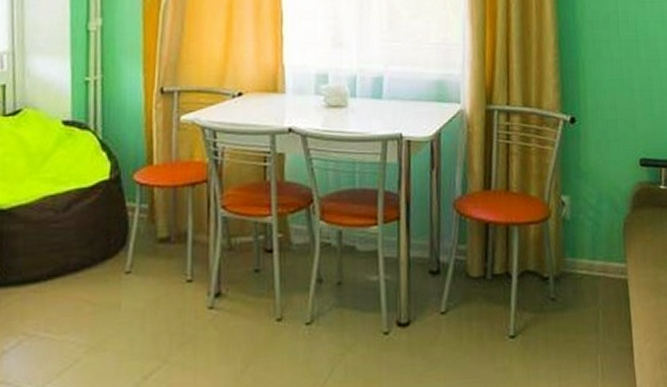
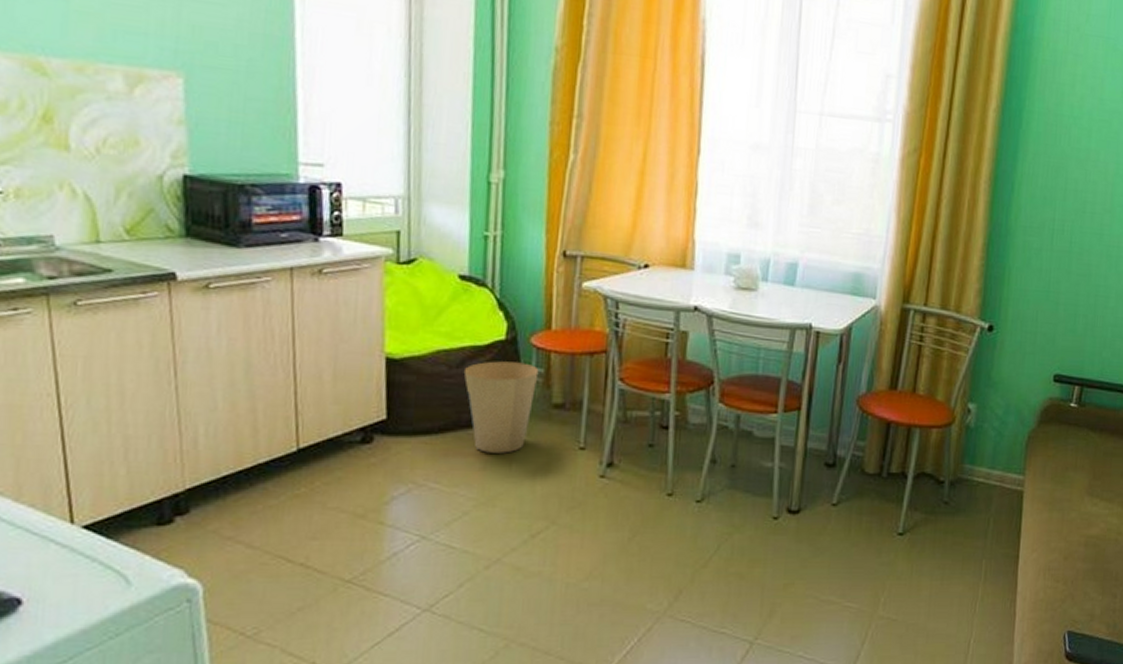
trash can: none [70,200,143,295] -> present [463,361,539,453]

